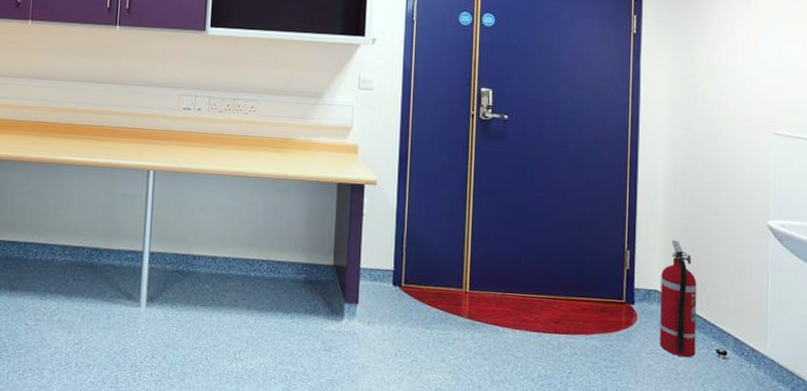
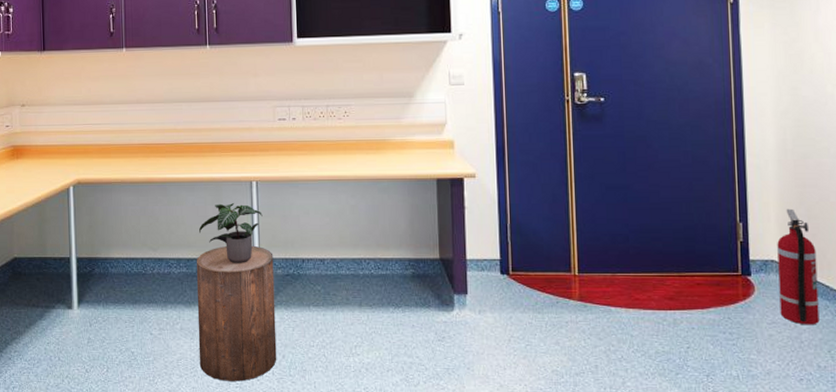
stool: none [74,236,164,381] -> present [196,245,277,382]
potted plant: none [89,191,157,256] -> present [199,203,263,263]

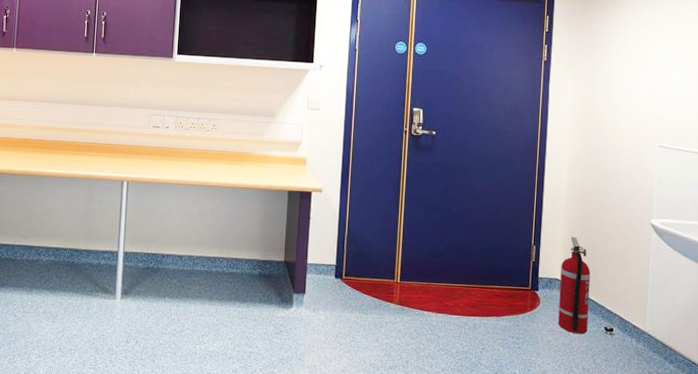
stool: present [196,245,277,382] -> none [58,239,137,363]
potted plant: present [199,203,263,263] -> none [70,199,130,255]

